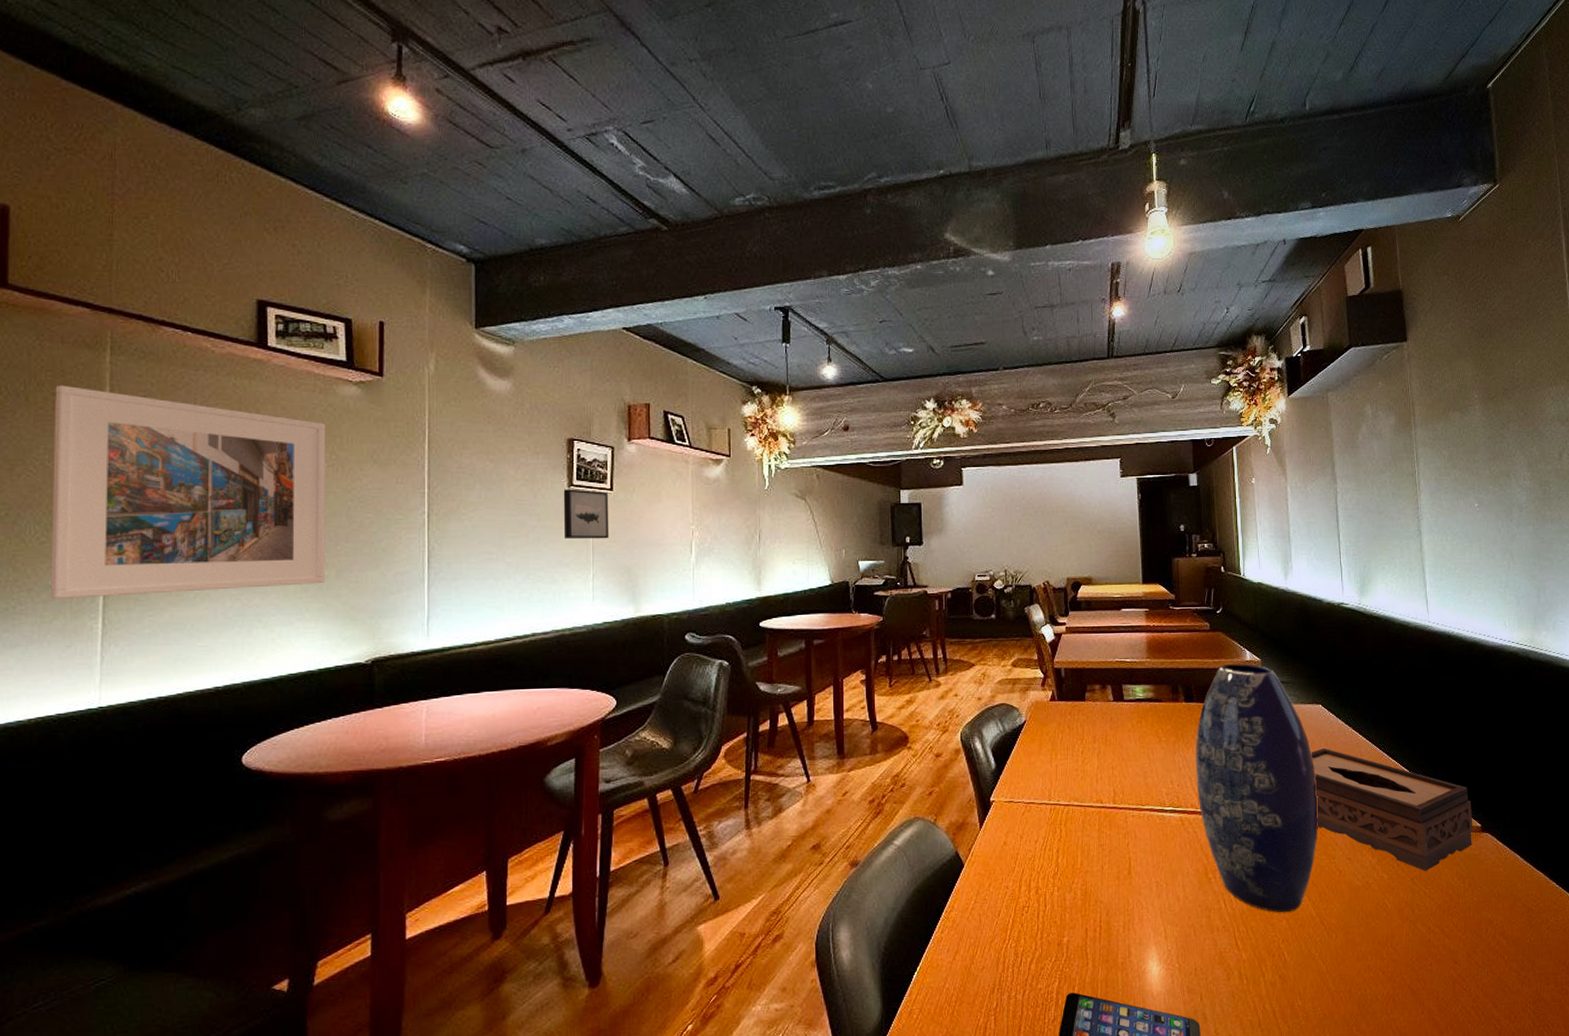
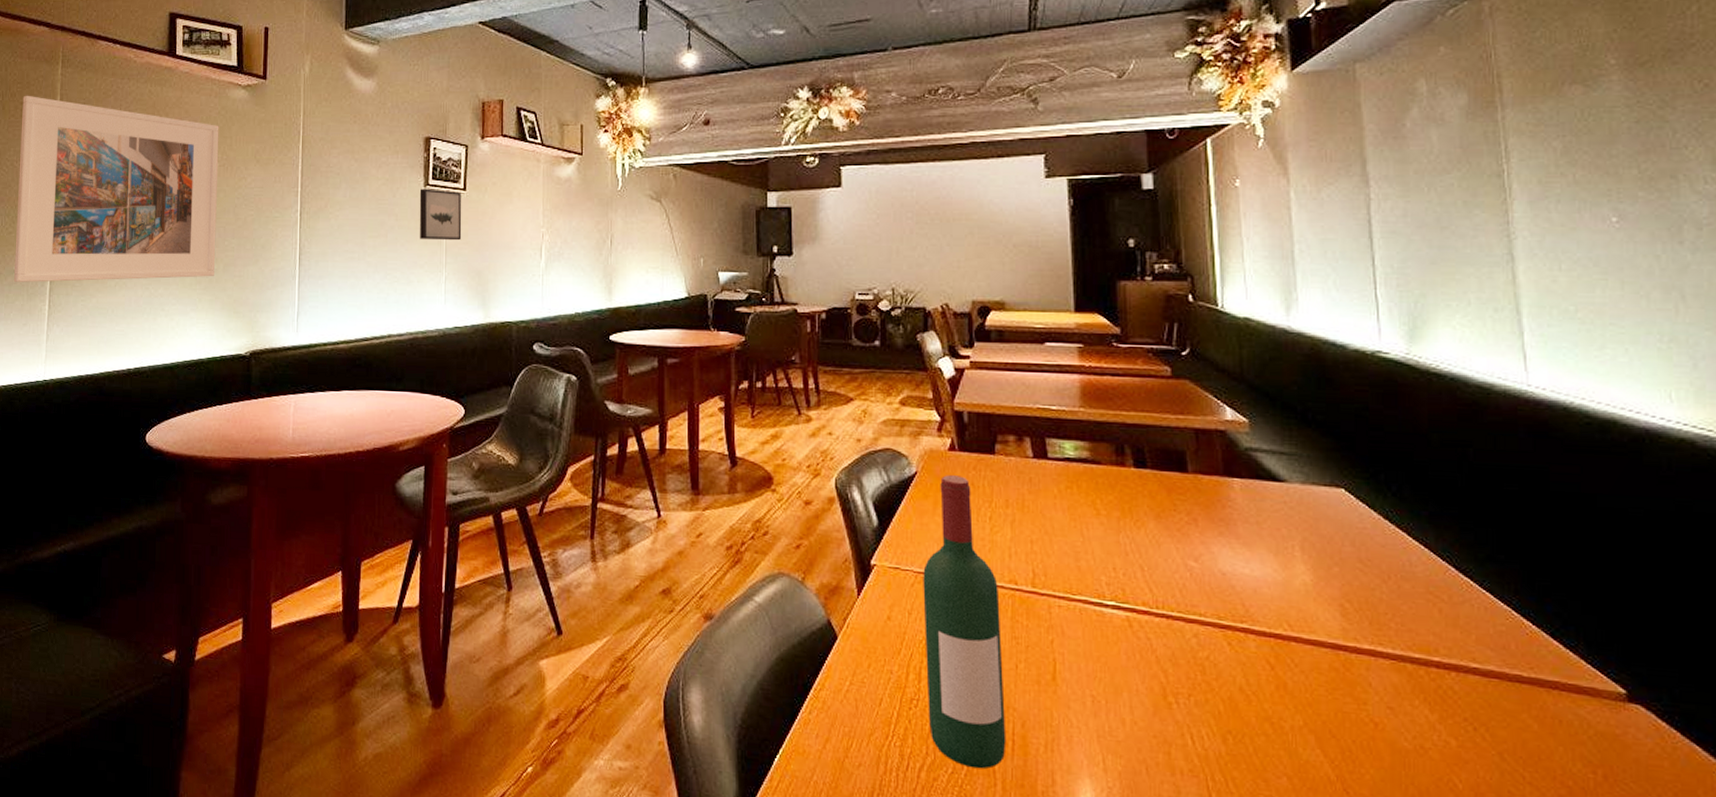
wine bottle: none [1031,721,1095,954] -> present [923,475,1007,769]
vase: present [1195,664,1319,913] -> none [1148,423,1341,768]
tissue box: present [1311,748,1473,871] -> none [1327,548,1611,745]

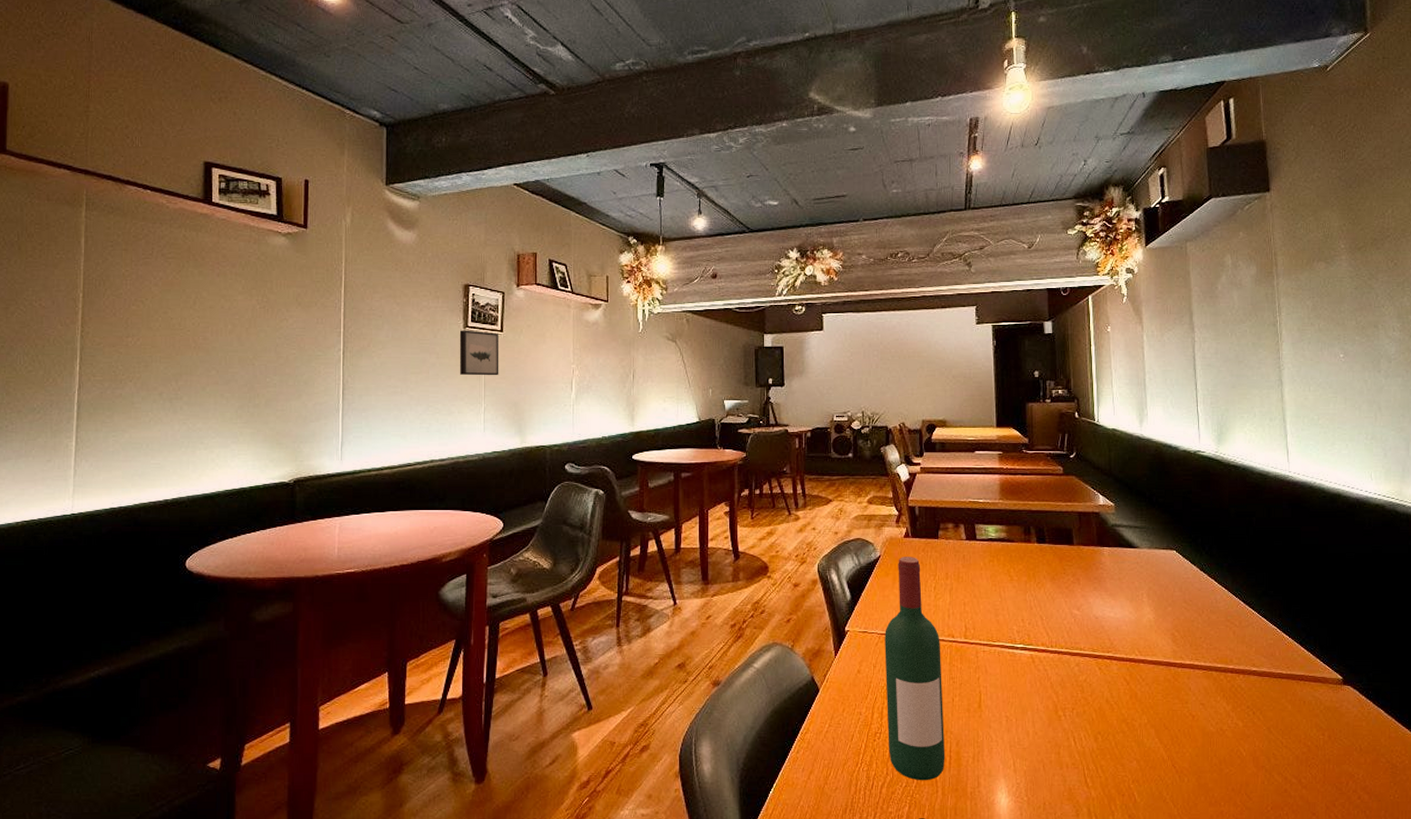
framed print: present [14,95,219,282] -> none [36,236,259,419]

